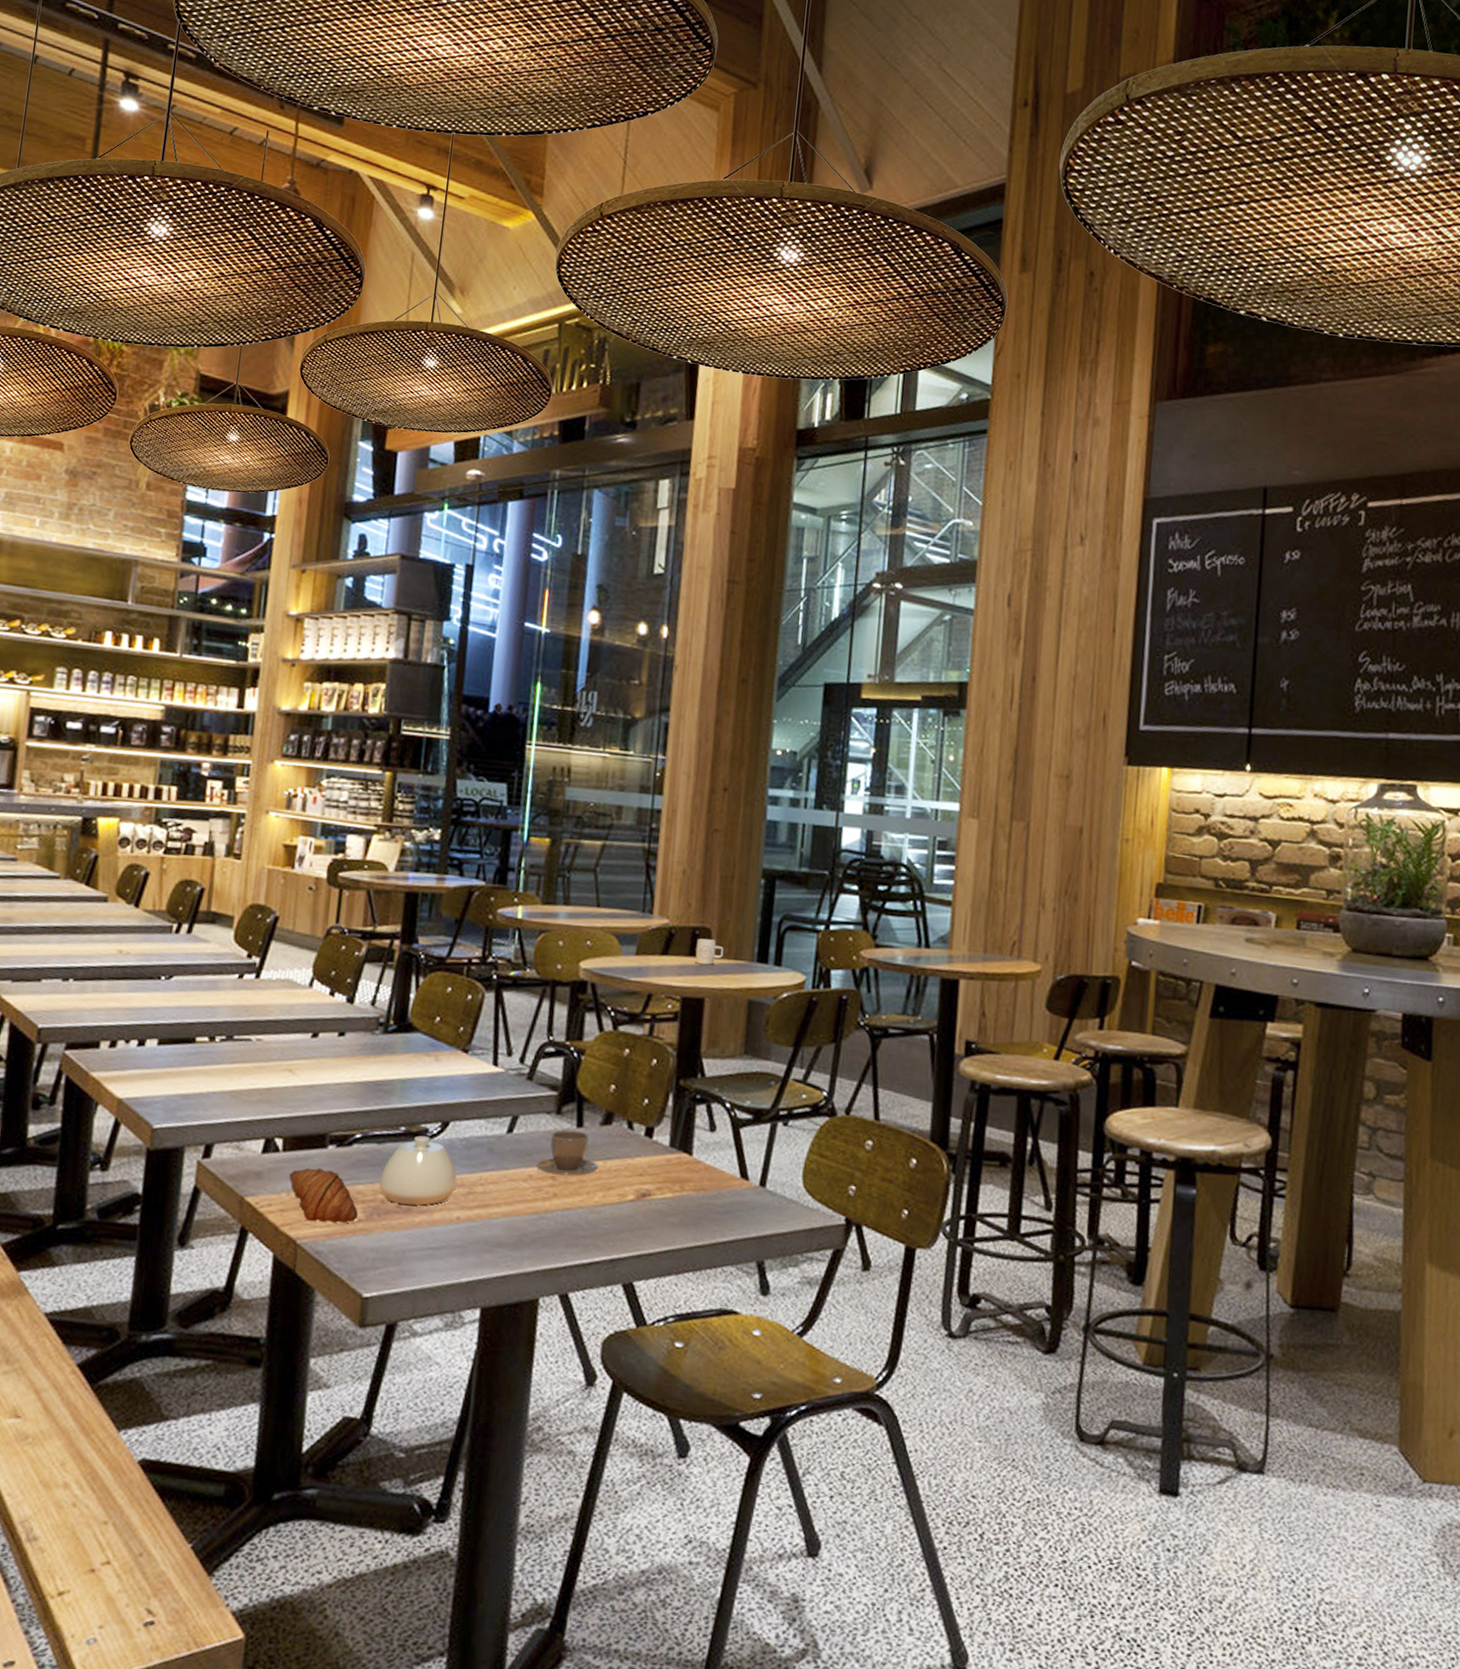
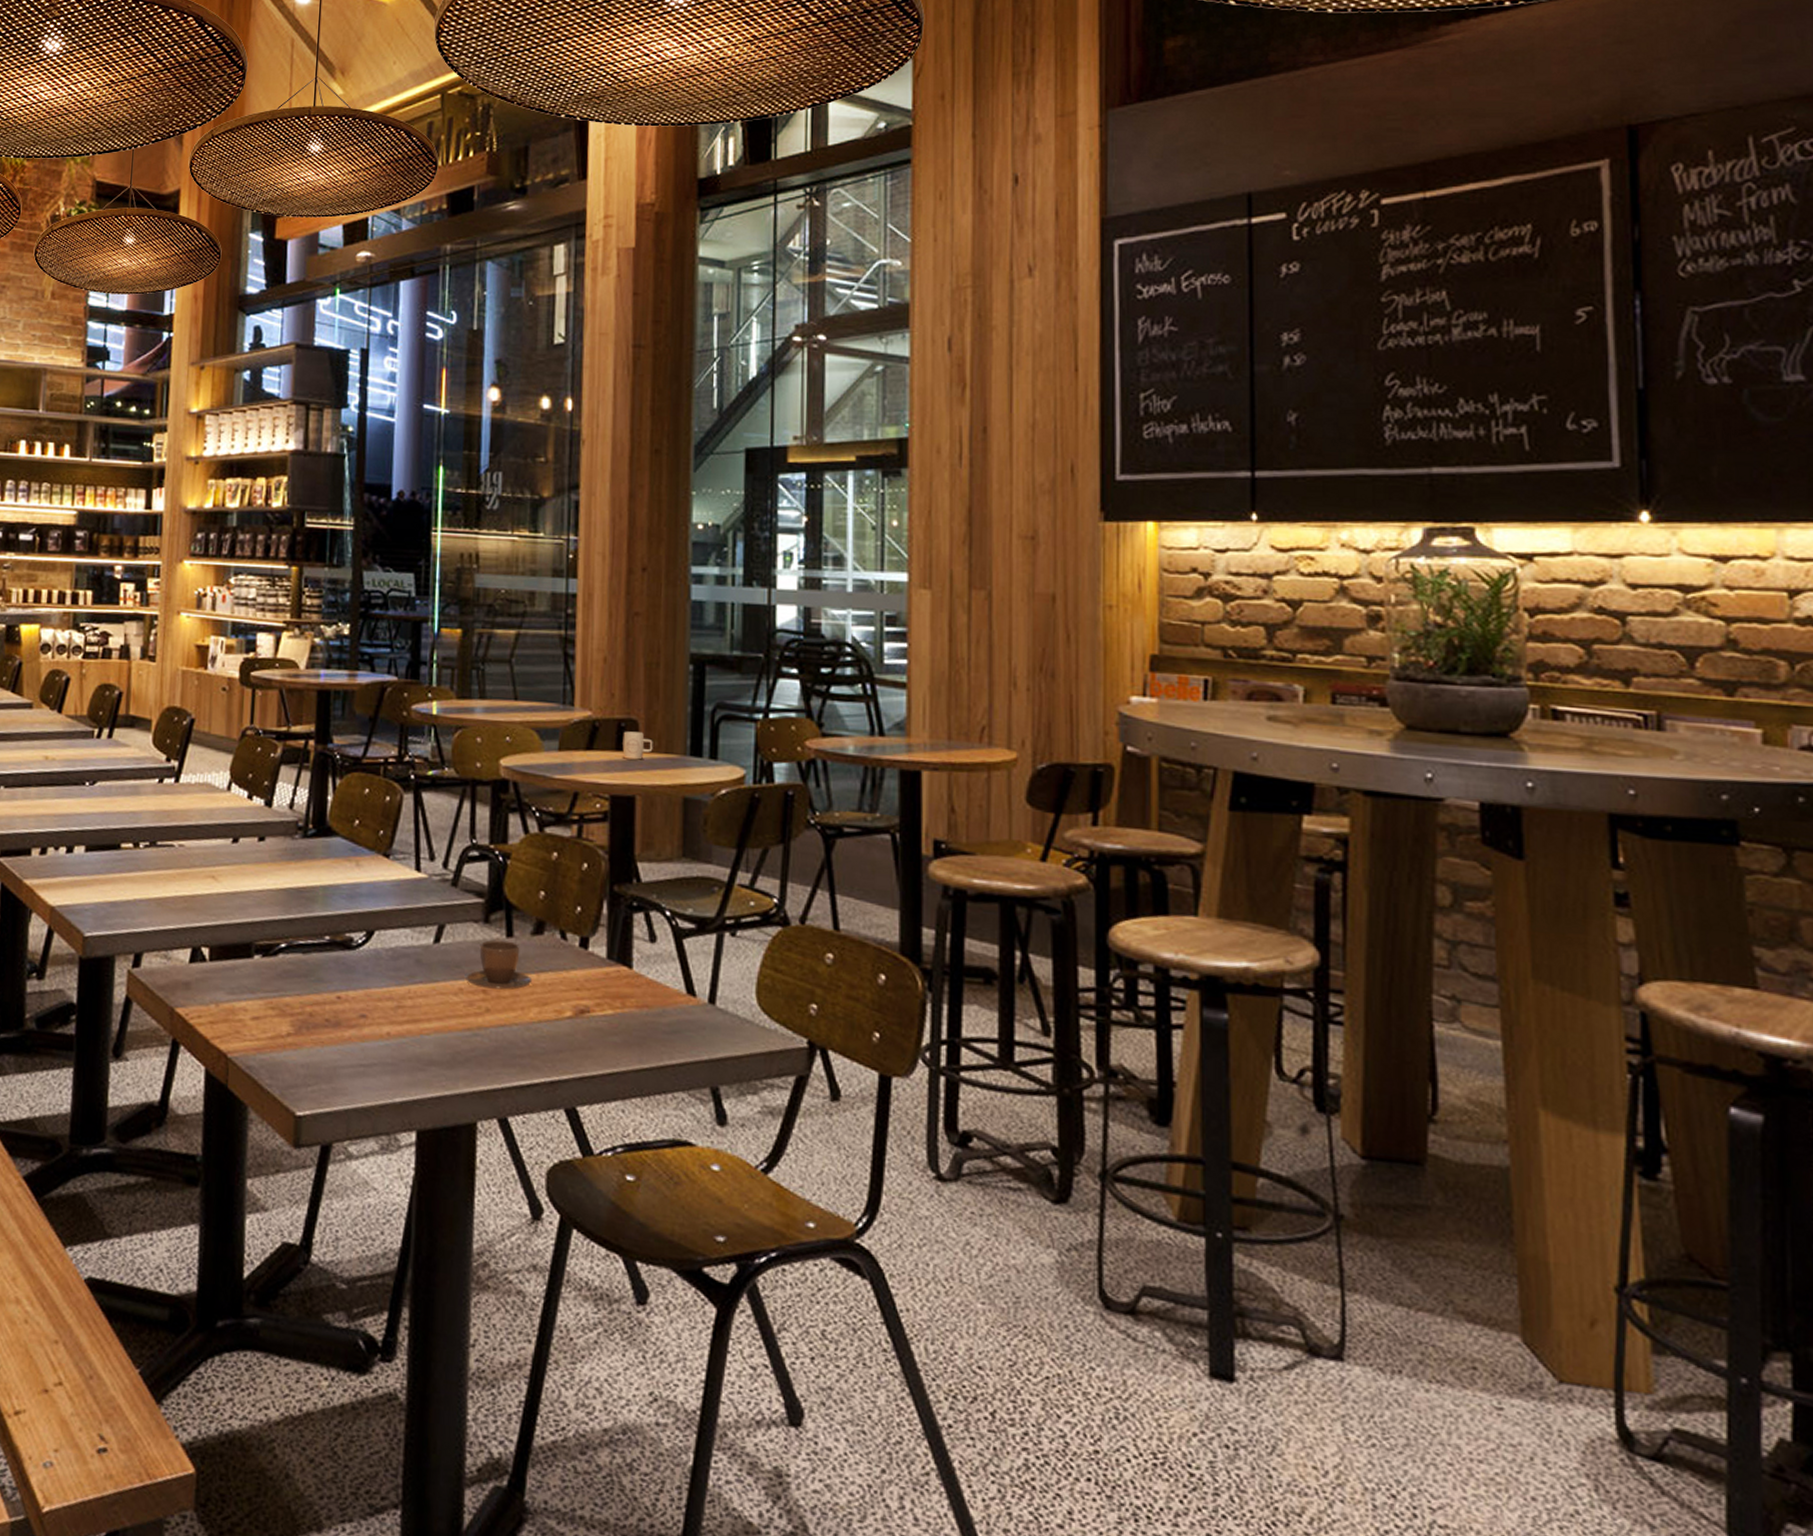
croissant: present [289,1167,358,1223] -> none [217,978,287,1037]
sugar bowl: present [379,1135,458,1206] -> none [306,945,386,1020]

